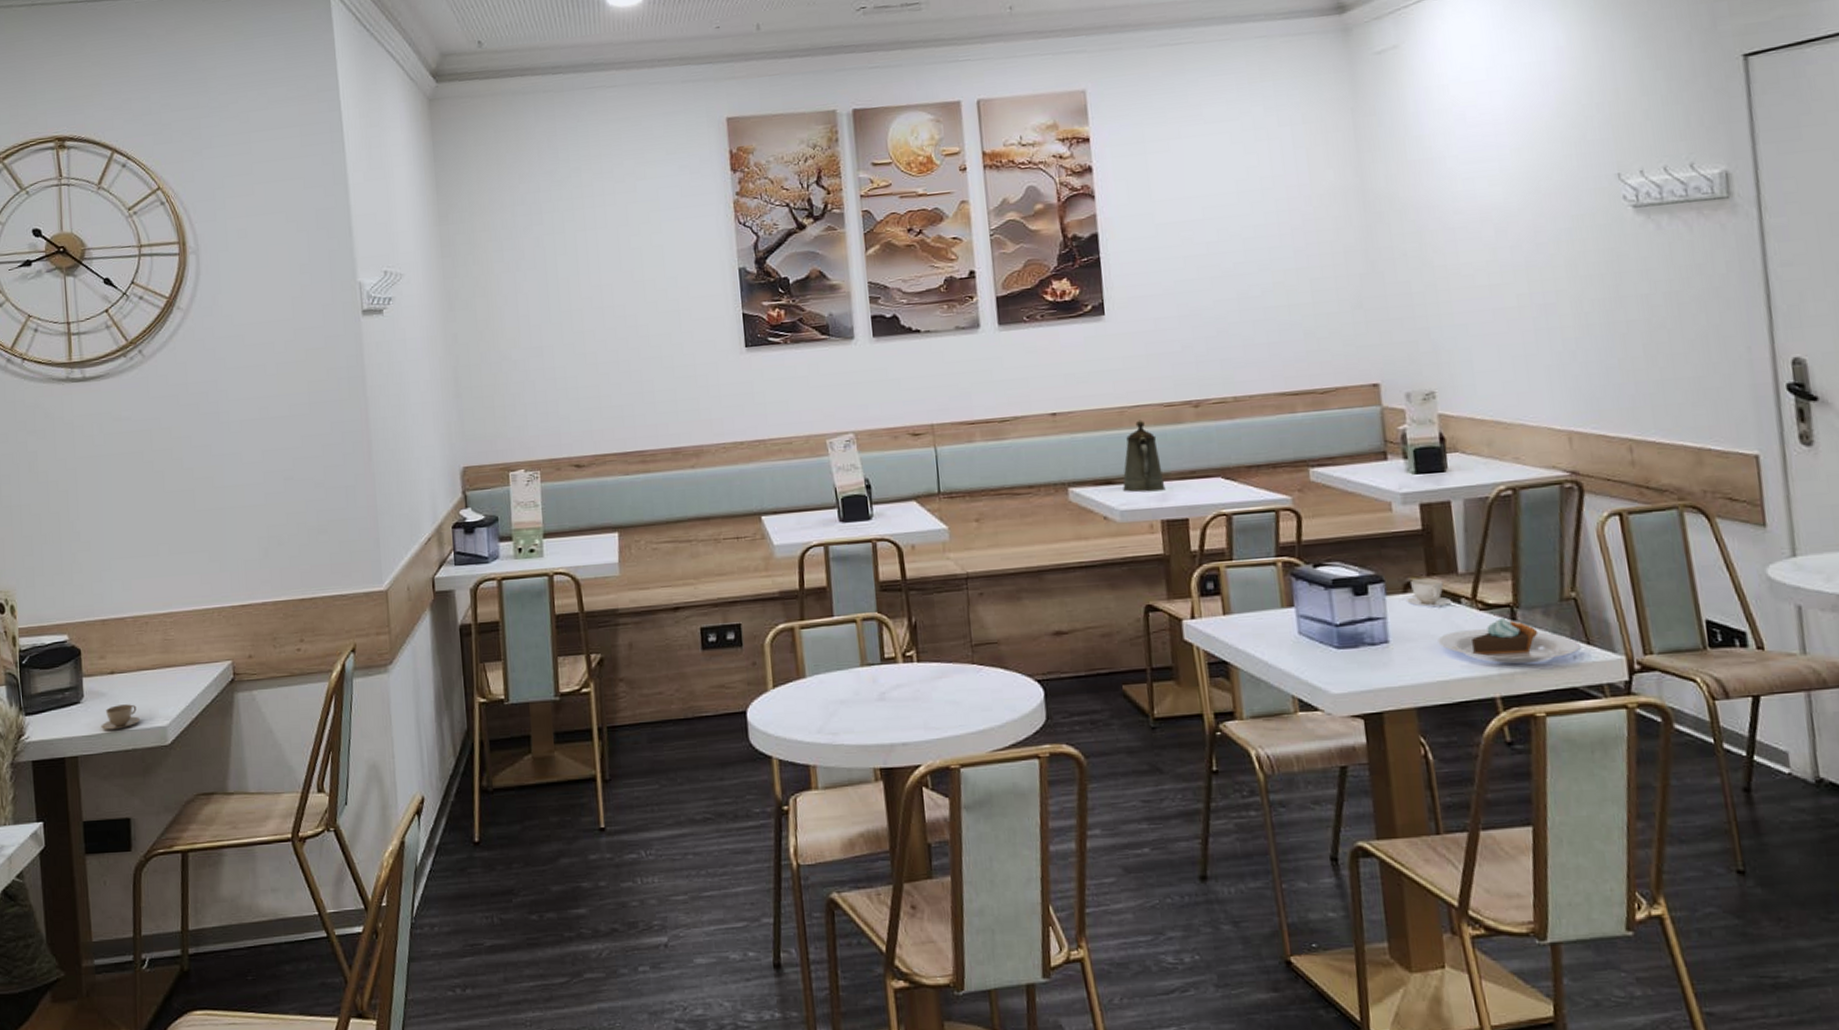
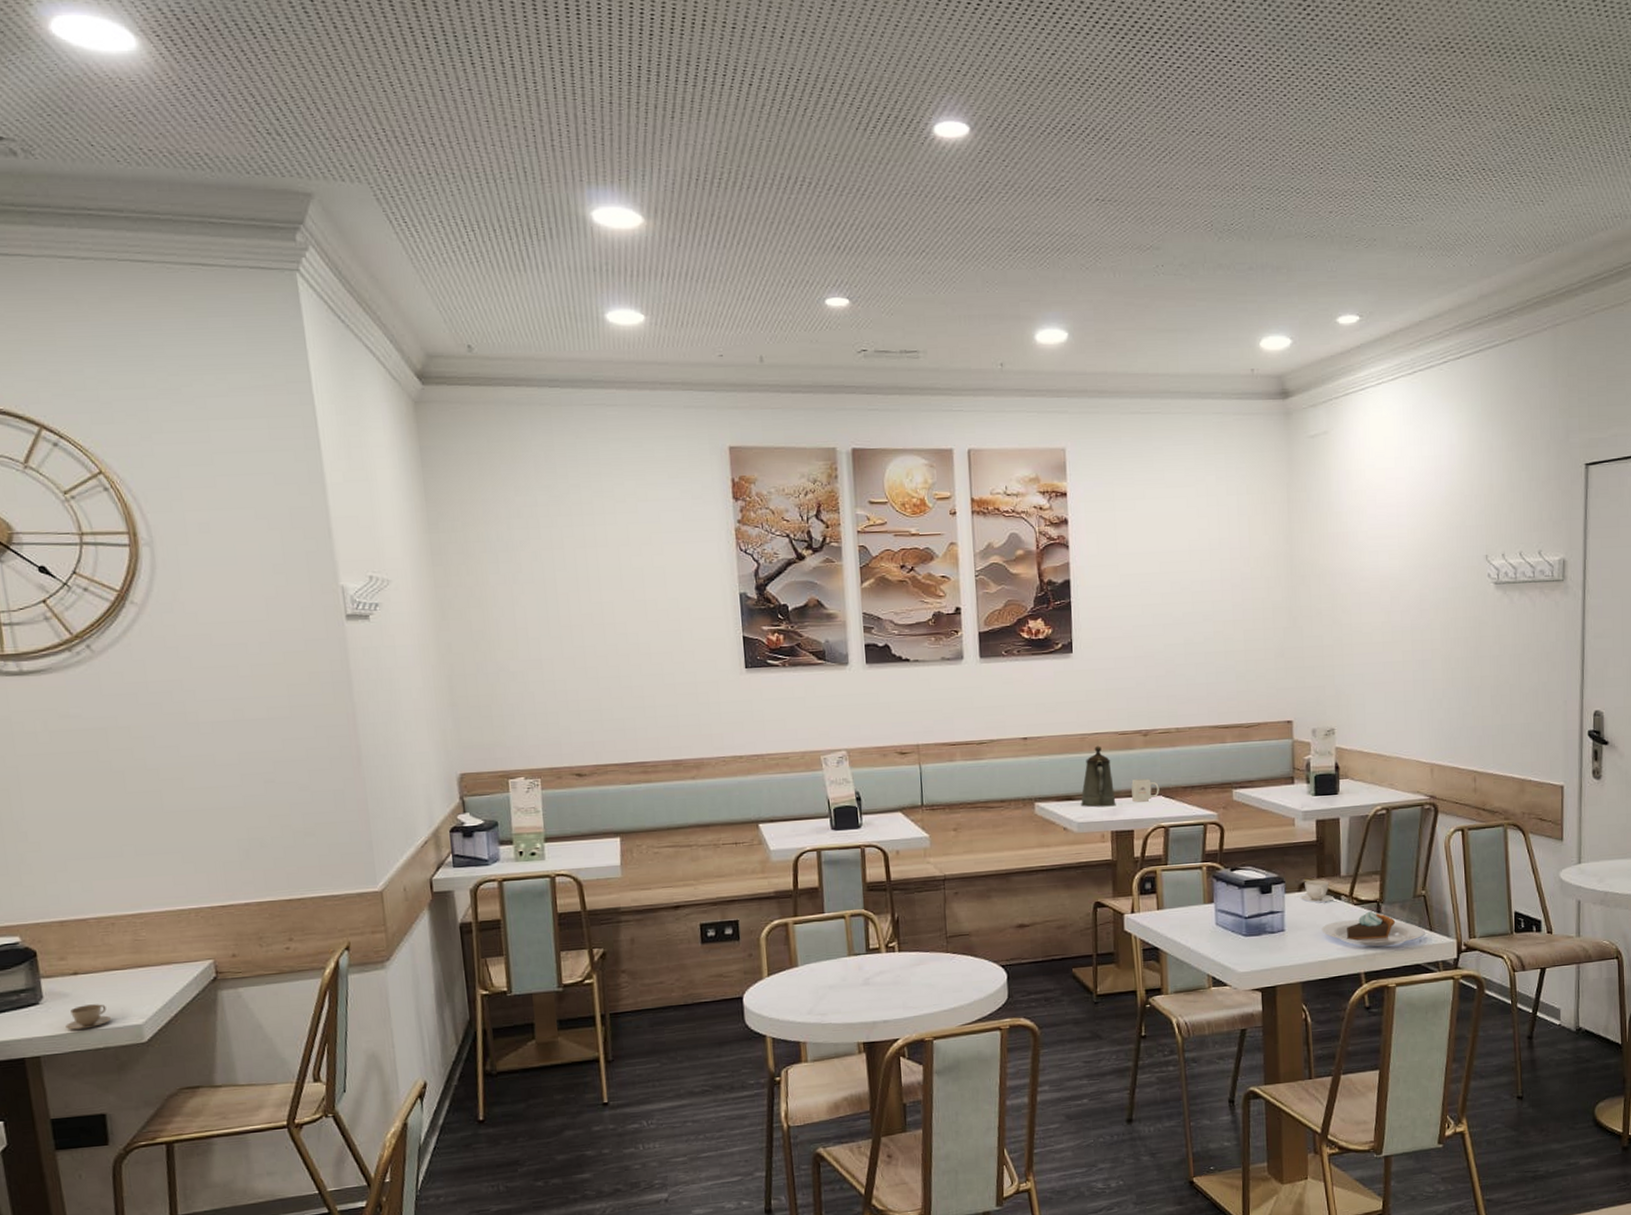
mug: none [1182,457,1218,486] -> present [1131,778,1160,803]

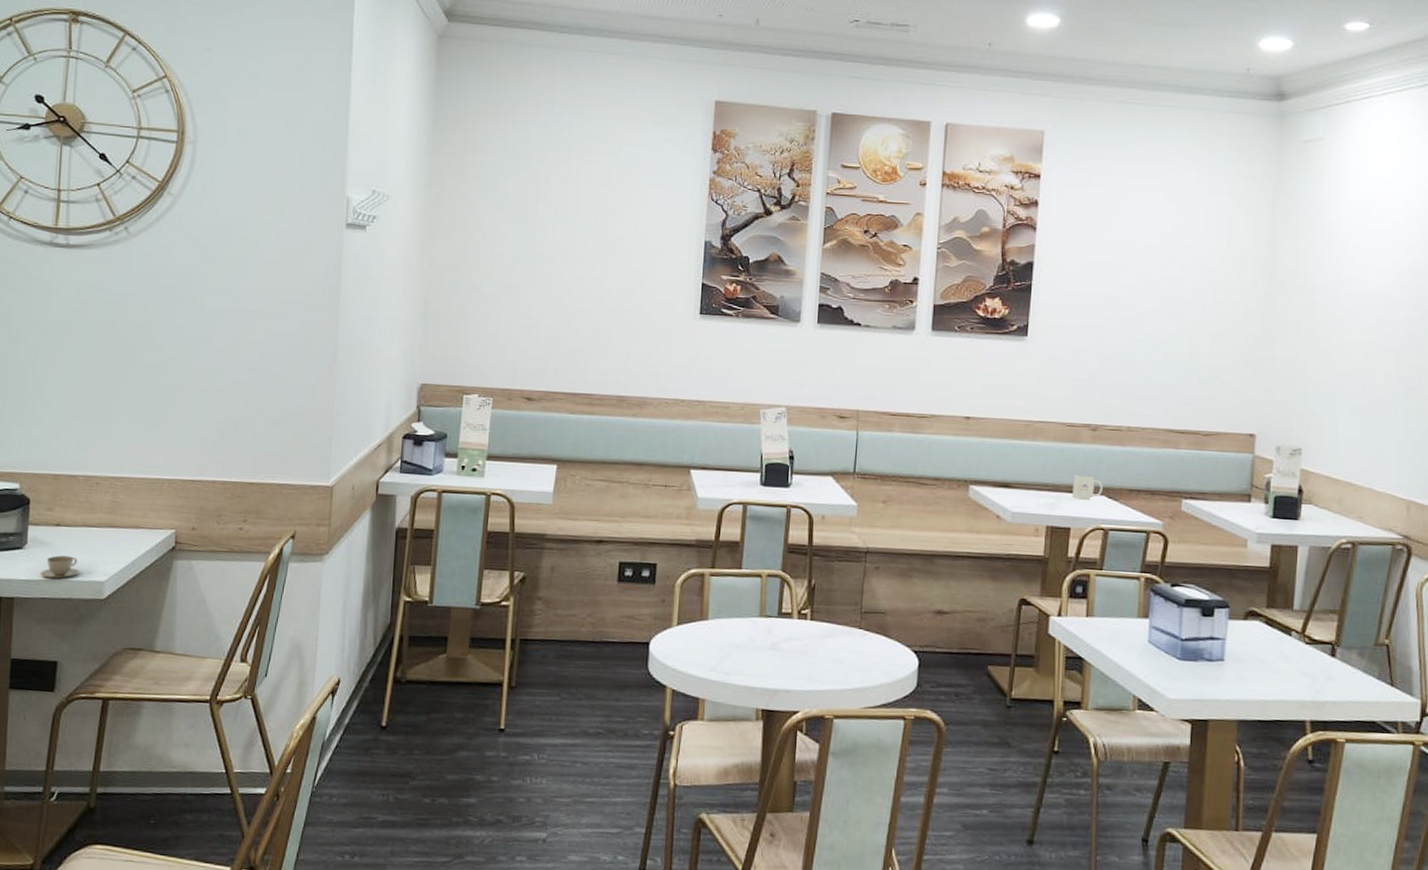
coffee pot: present [1081,745,1116,808] -> none [1018,434,1055,500]
teacup: present [1301,880,1335,903] -> none [1246,609,1284,636]
dessert: present [1321,910,1425,947] -> none [1266,652,1385,696]

